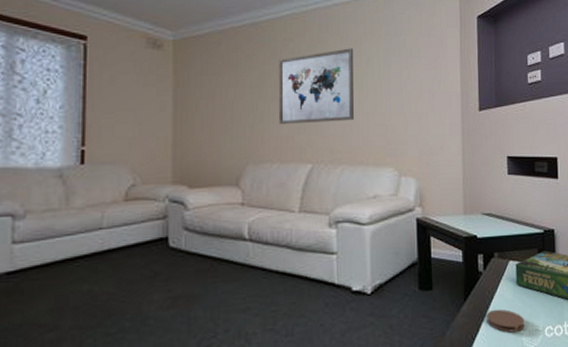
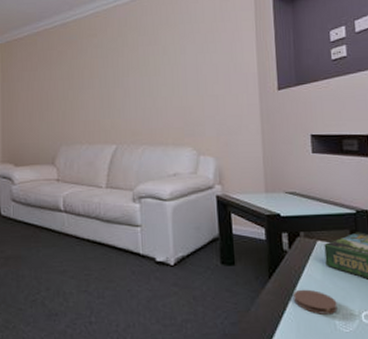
wall art: present [278,48,354,125] -> none [84,39,153,111]

